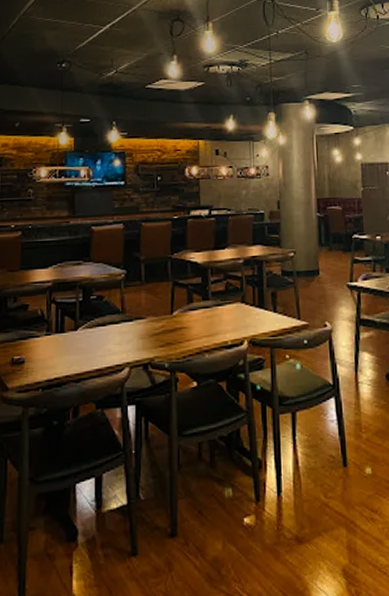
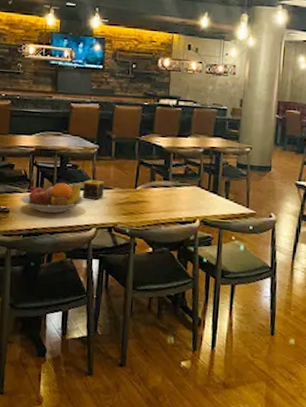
fruit bowl: none [37,316,114,358] -> present [20,182,85,214]
candle: none [110,310,135,334] -> present [82,179,104,199]

